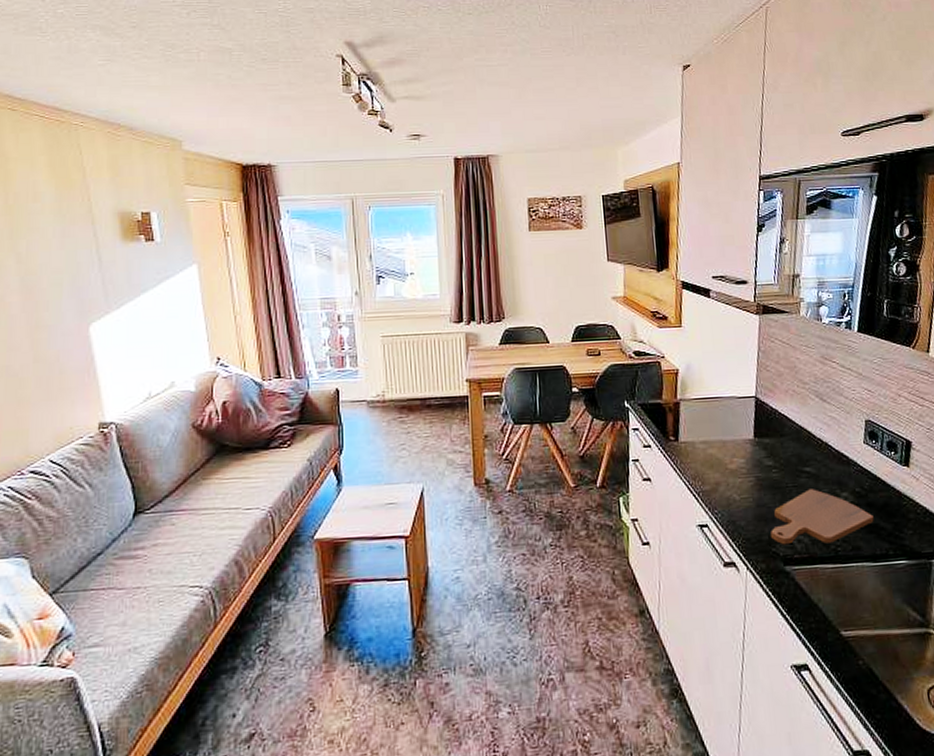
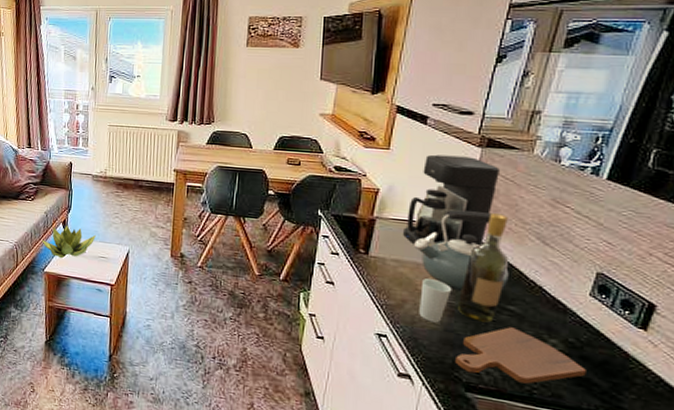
decorative plant: none [307,470,379,517] -> present [42,225,96,259]
coffee maker: none [706,325,778,423] -> present [403,154,500,247]
kettle: none [717,378,801,463] -> present [414,209,509,292]
cup: none [730,455,757,501] -> present [419,278,452,323]
bottle: none [763,378,799,490] -> present [457,213,510,323]

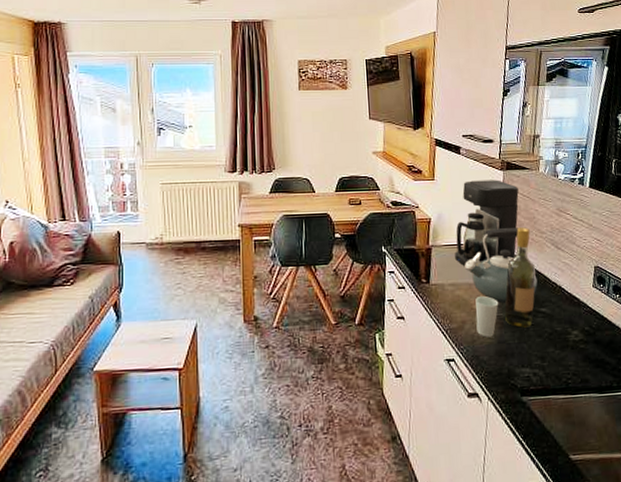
decorative plant: present [42,225,96,259] -> none [88,307,156,351]
cutting board: present [456,327,586,384] -> none [510,327,601,378]

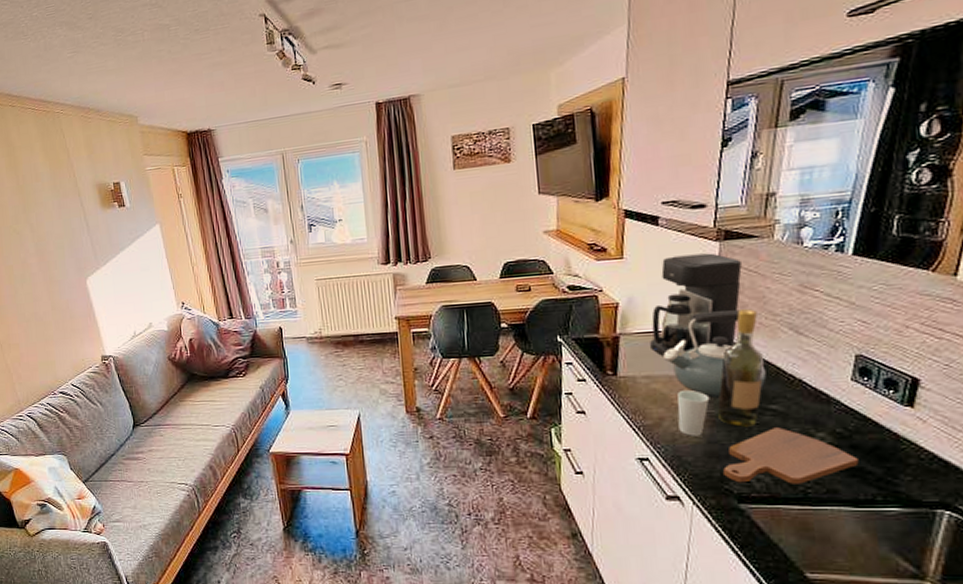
cutting board: none [510,327,601,378] -> present [723,427,859,484]

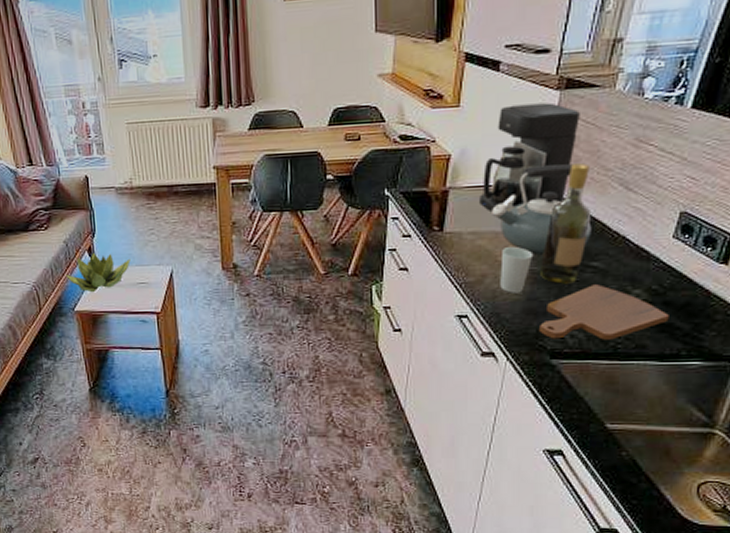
decorative plant: none [262,397,321,435] -> present [66,252,131,293]

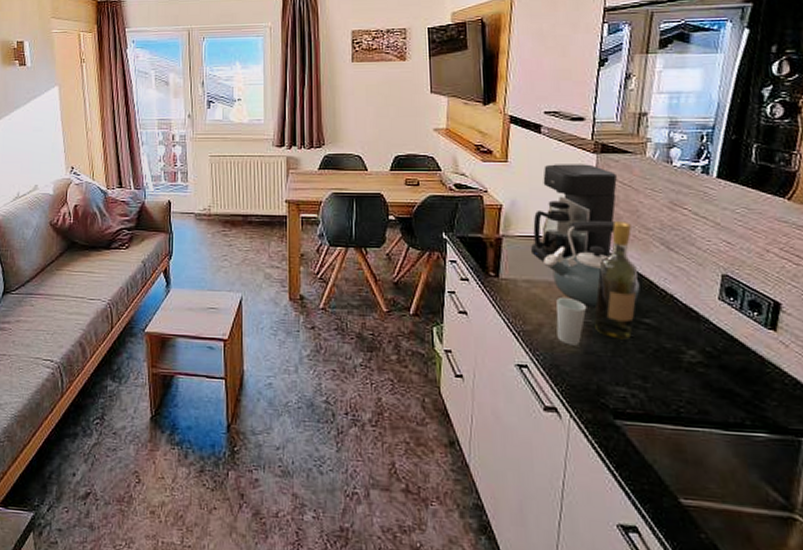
decorative plant: present [66,252,131,293] -> none [140,274,203,315]
cutting board: present [540,284,669,340] -> none [600,342,728,403]

